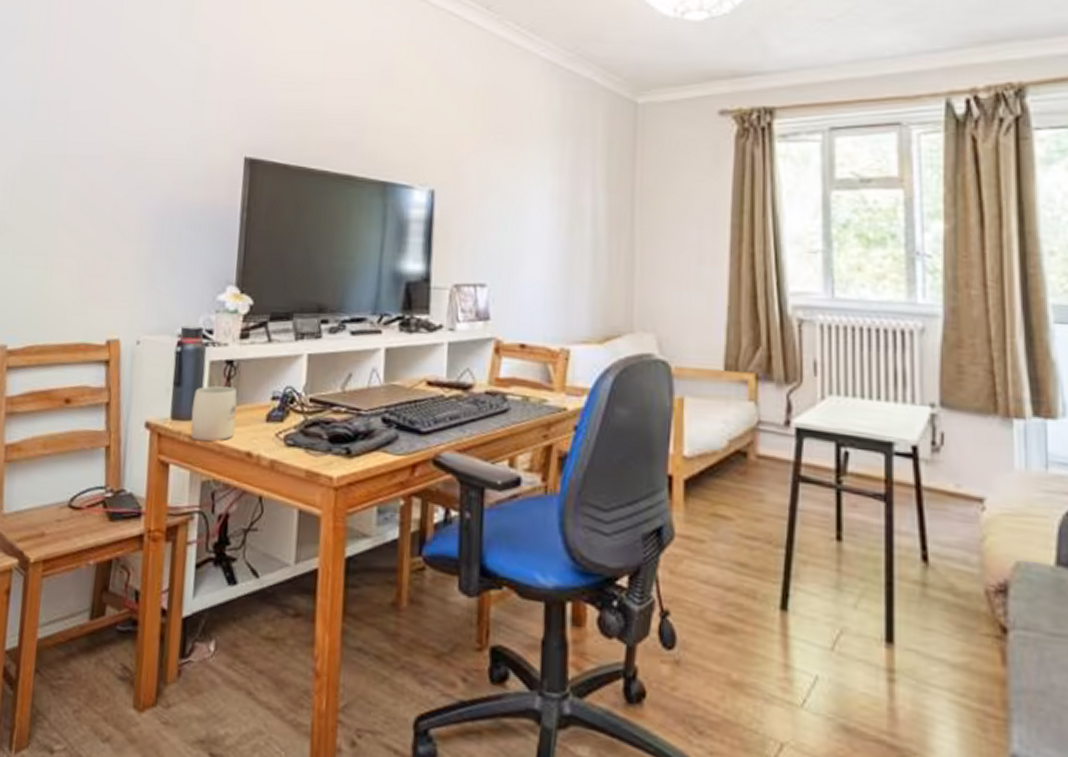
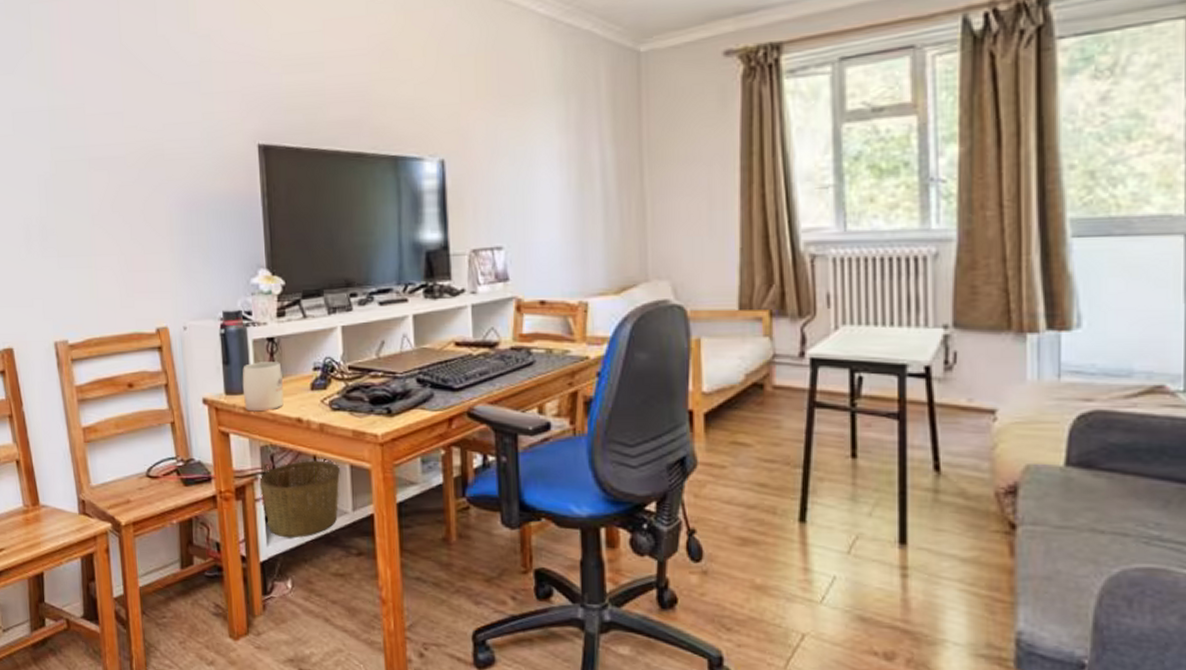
basket: none [195,501,286,591] -> present [259,461,340,537]

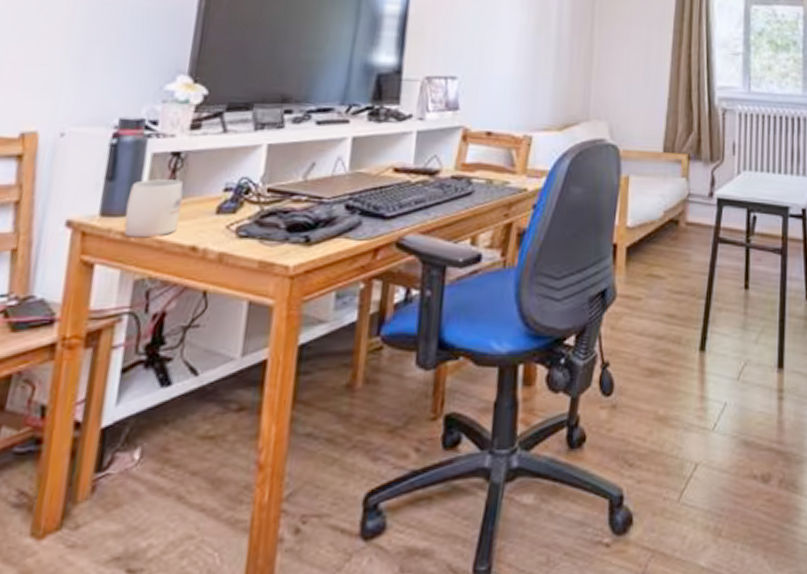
basket: present [259,461,340,537] -> none [123,297,234,393]

